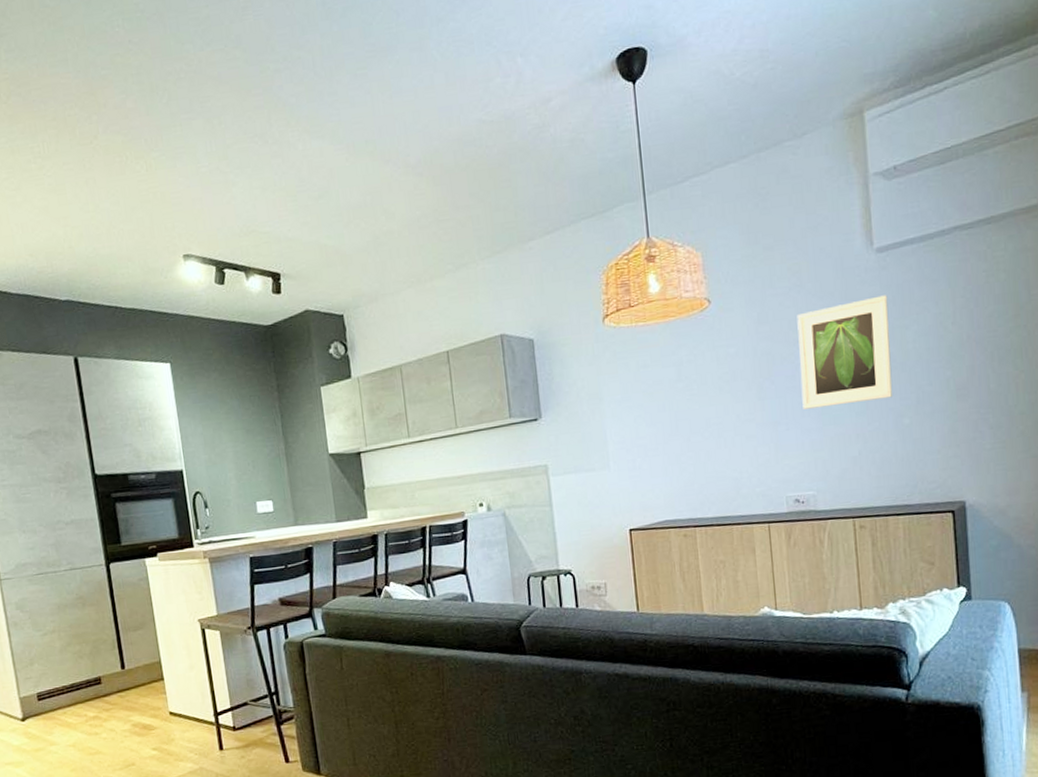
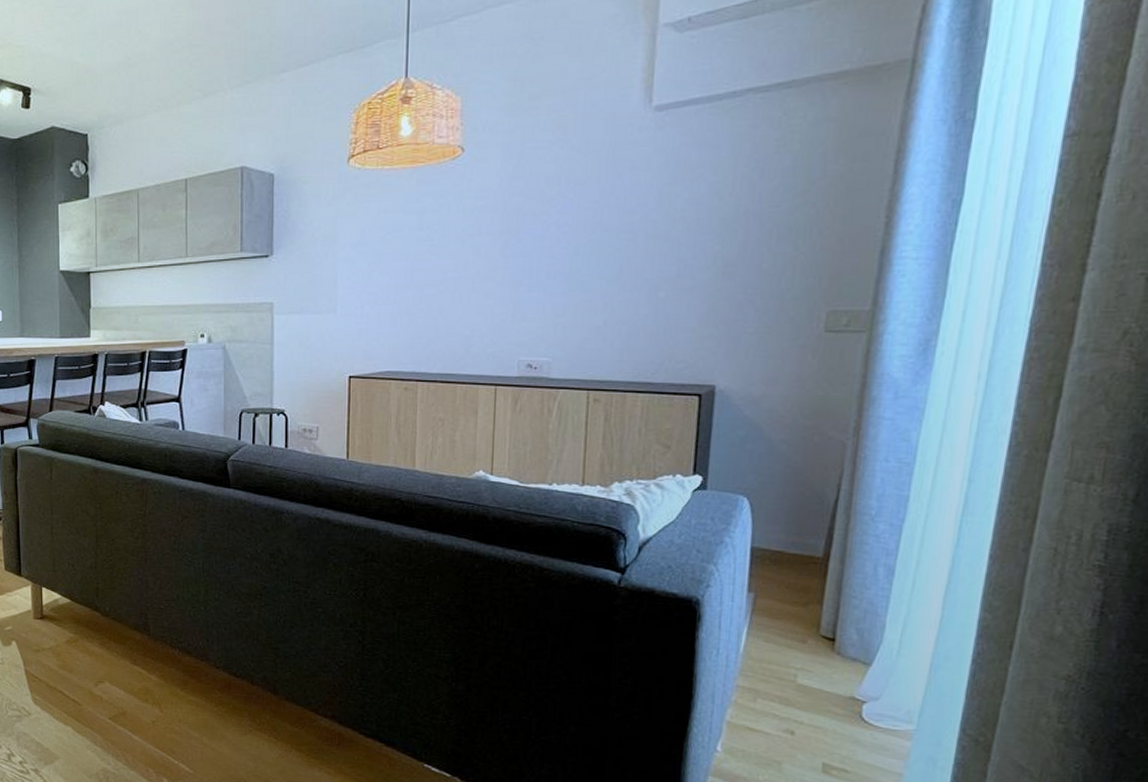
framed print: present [796,295,893,410] -> none [549,157,660,272]

